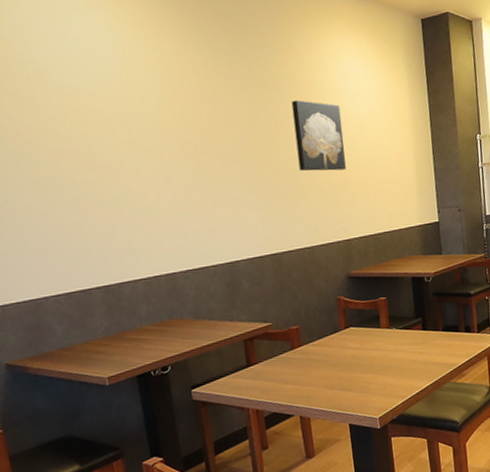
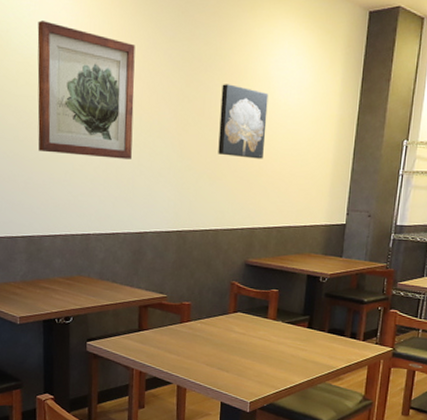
wall art: none [79,55,208,193] -> present [37,20,135,159]

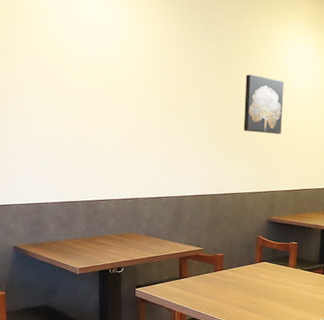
wall art: present [37,20,135,159] -> none [95,28,174,136]

